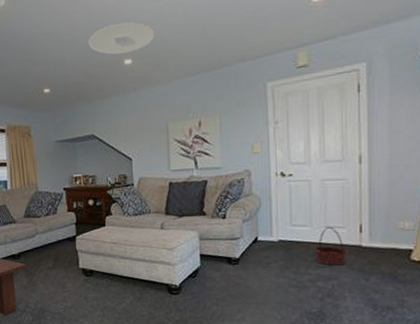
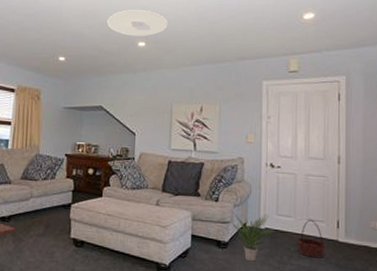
potted plant: none [240,225,289,275] -> present [230,213,275,262]

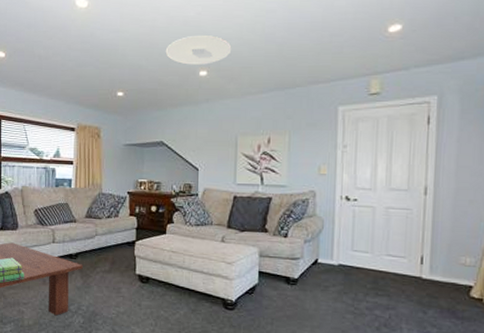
potted plant: present [230,213,275,262] -> none [300,249,349,299]
basket: present [296,220,326,258] -> none [373,256,407,296]

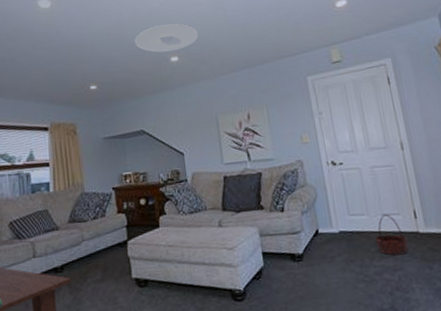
basket: none [373,256,407,296] -> present [374,214,408,256]

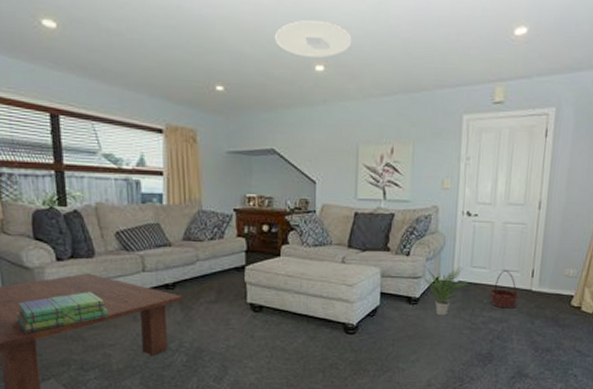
potted plant: none [301,216,350,271] -> present [421,266,468,316]

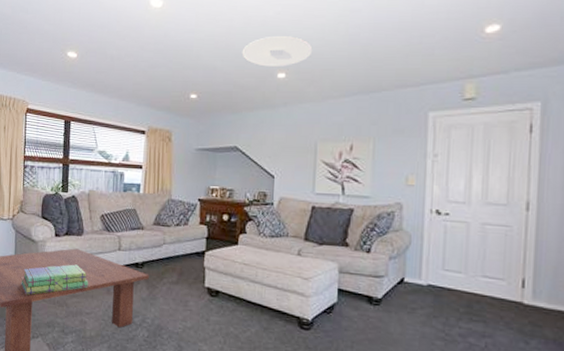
potted plant: present [421,266,468,316] -> none [384,266,439,322]
basket: present [489,271,519,309] -> none [467,277,506,323]

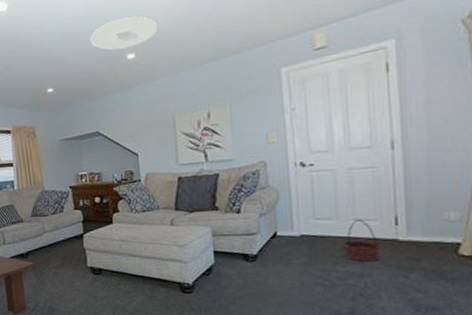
basket: none [467,277,506,323] -> present [341,220,382,262]

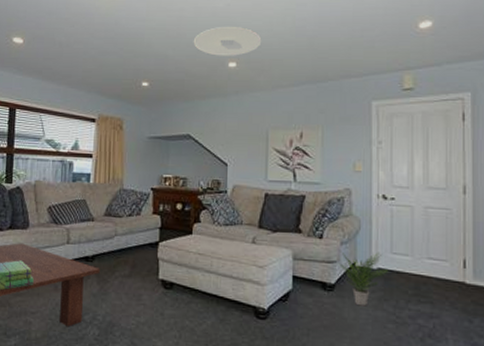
potted plant: none [257,219,313,273] -> present [336,251,389,307]
basket: present [341,220,382,262] -> none [415,259,450,303]

